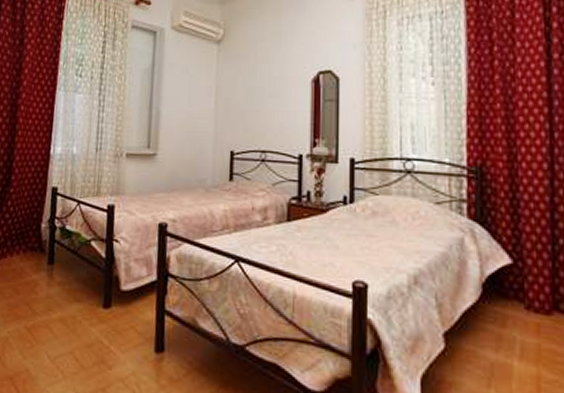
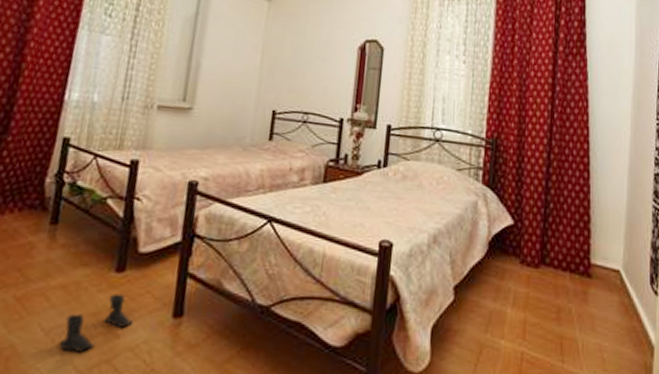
boots: none [63,327,122,380] -> present [59,293,133,352]

